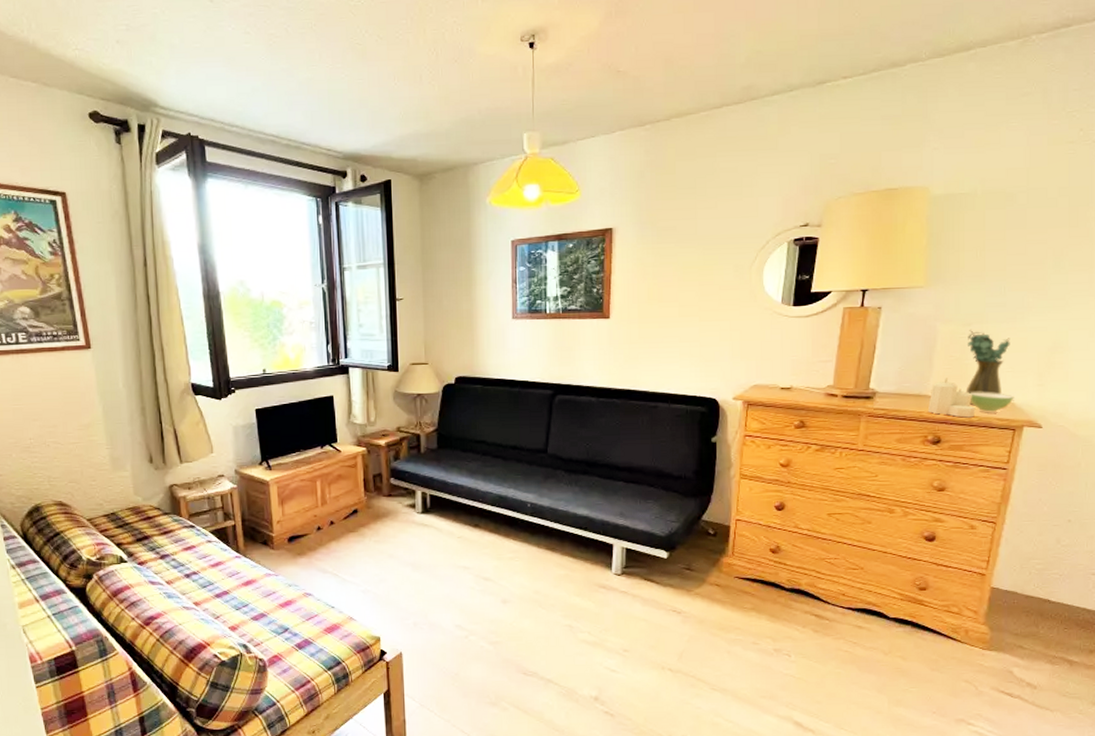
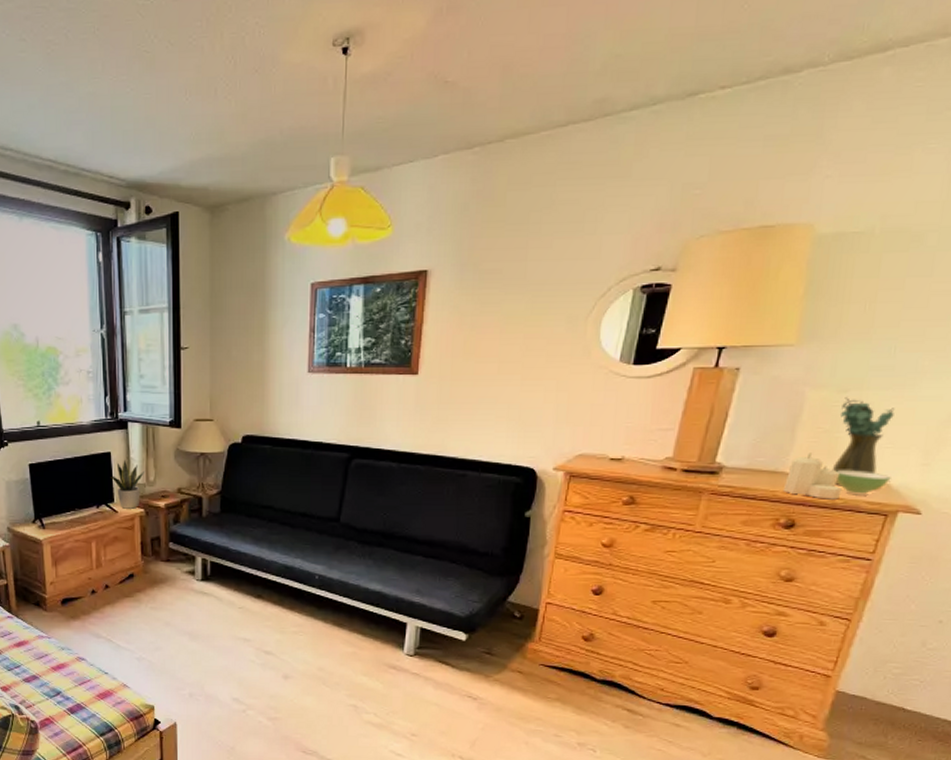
potted plant: none [334,402,366,448] -> present [111,459,145,509]

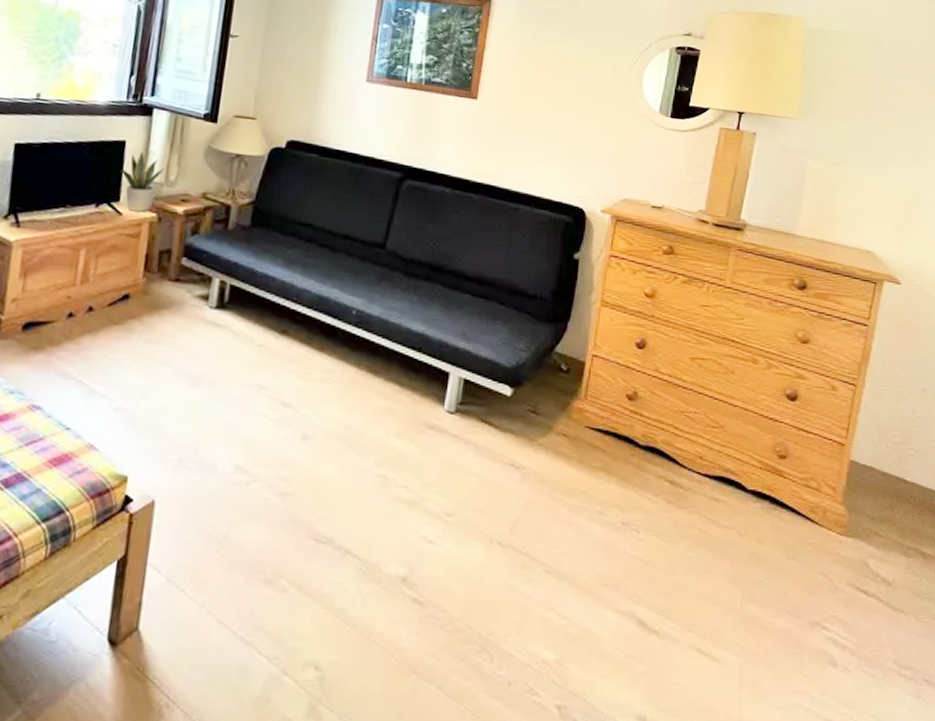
candle: present [782,453,842,500] -> none [795,218,841,265]
vase: present [832,397,895,486] -> none [831,171,874,253]
bowl: present [836,470,891,495] -> none [835,237,876,263]

